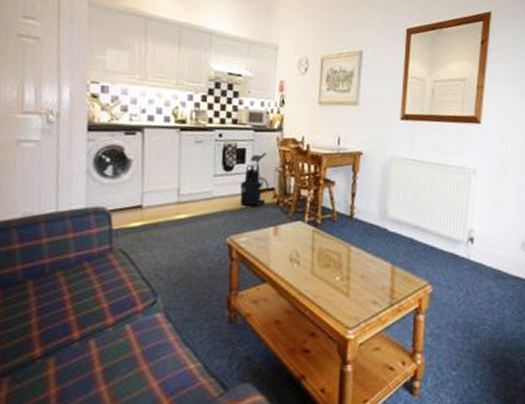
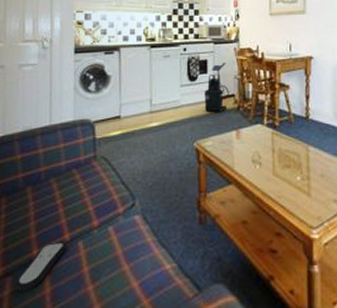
remote control: none [11,340,77,392] -> present [13,242,67,291]

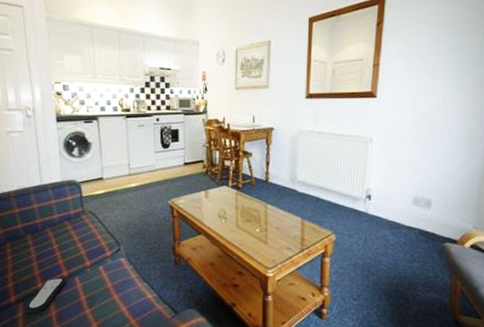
vacuum cleaner: present [204,63,229,112] -> none [176,132,199,175]

